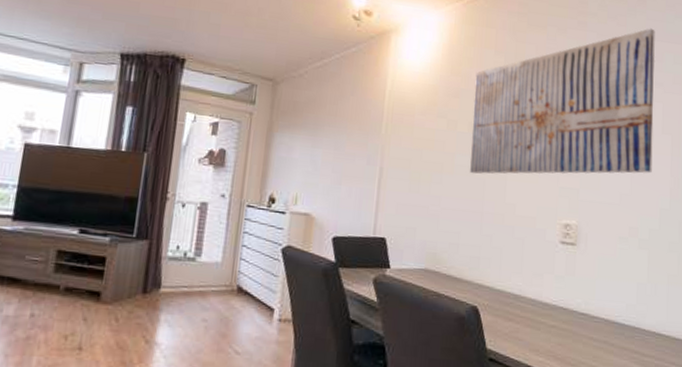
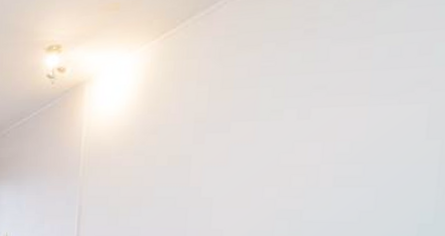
wall art: present [470,28,656,174] -> none [170,17,421,203]

